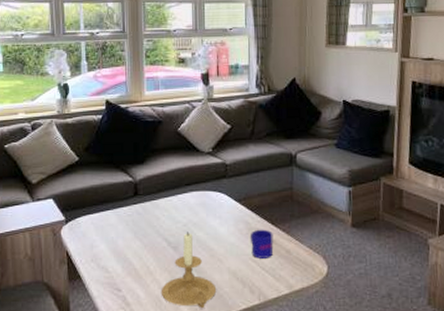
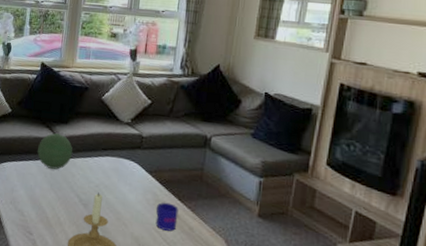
decorative orb: none [115,176,154,215] -> present [37,133,73,170]

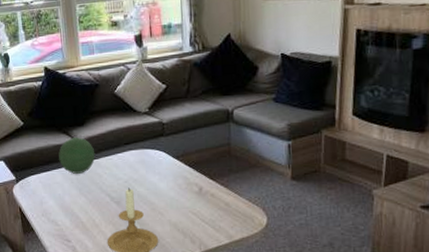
mug: present [155,202,179,232] -> none [189,183,213,211]

